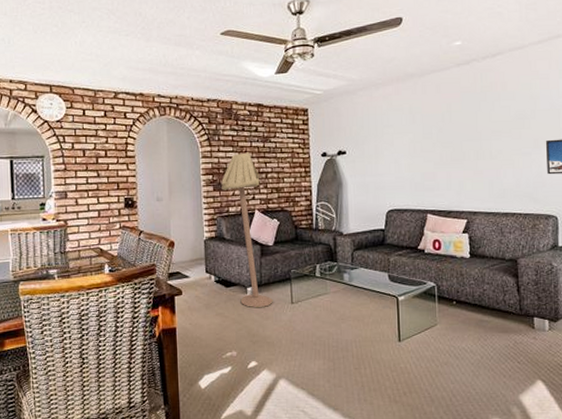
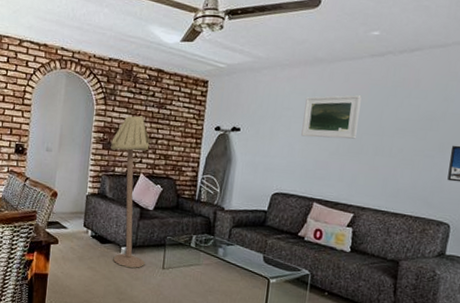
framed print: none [404,104,456,151] -> present [301,95,362,139]

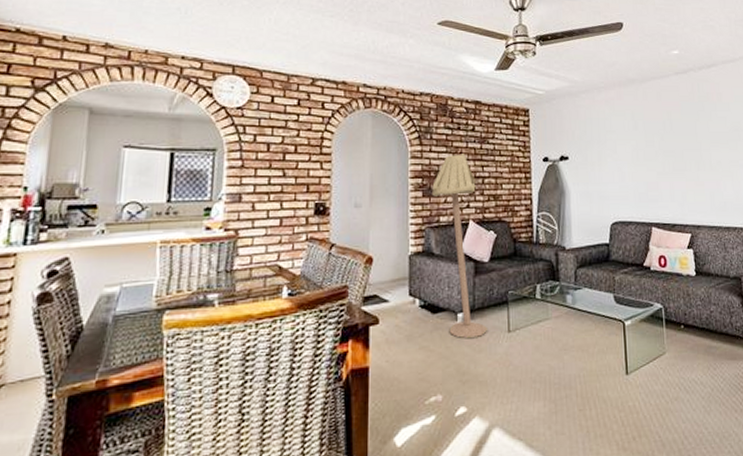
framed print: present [301,95,362,139] -> none [626,112,678,159]

